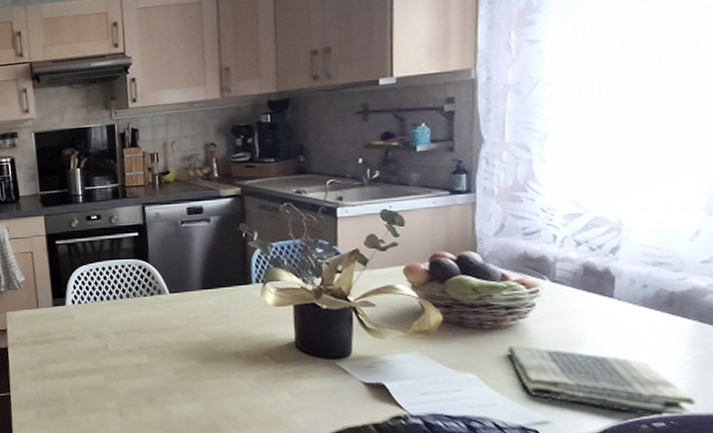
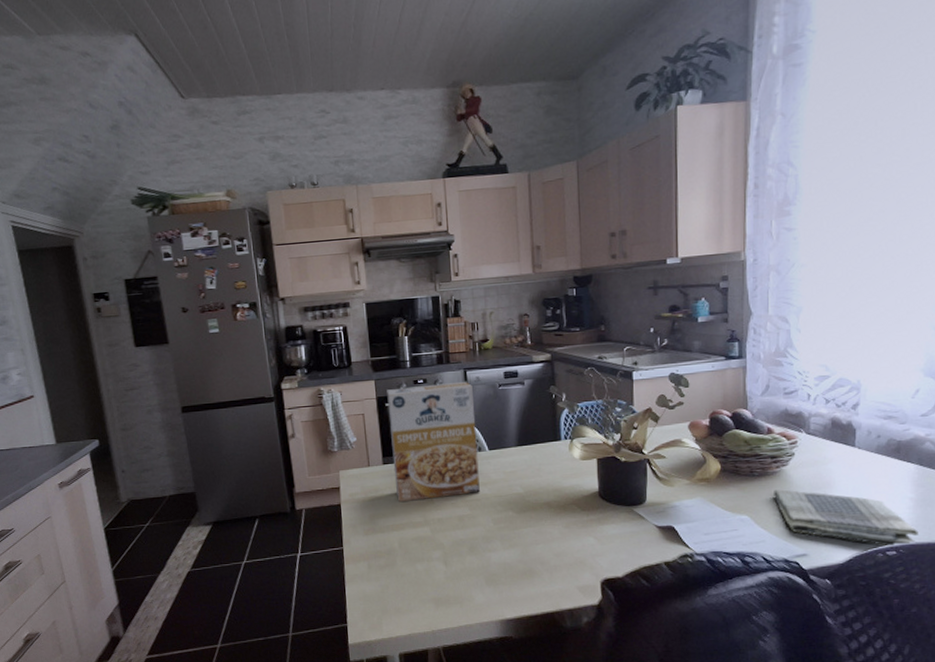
cereal box: none [57,217,159,348] -> present [387,381,480,503]

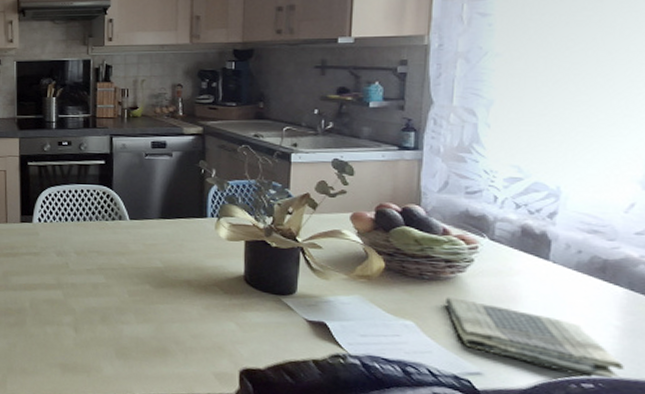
cereal box: present [387,381,480,503] -> none [30,147,118,263]

